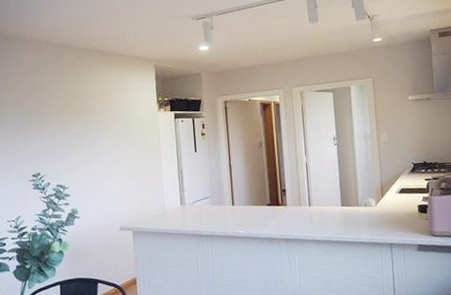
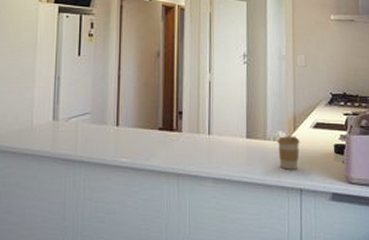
coffee cup: none [368,201,388,229] -> present [277,136,300,170]

